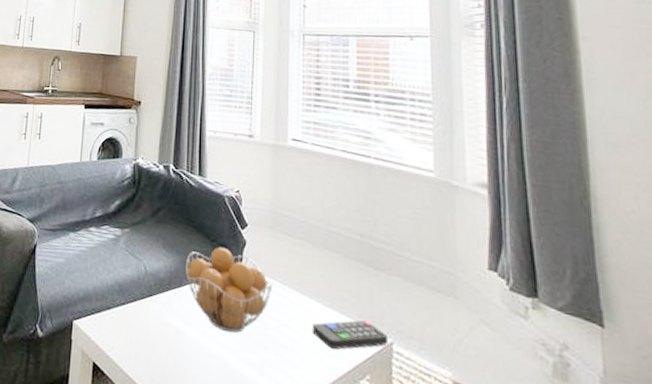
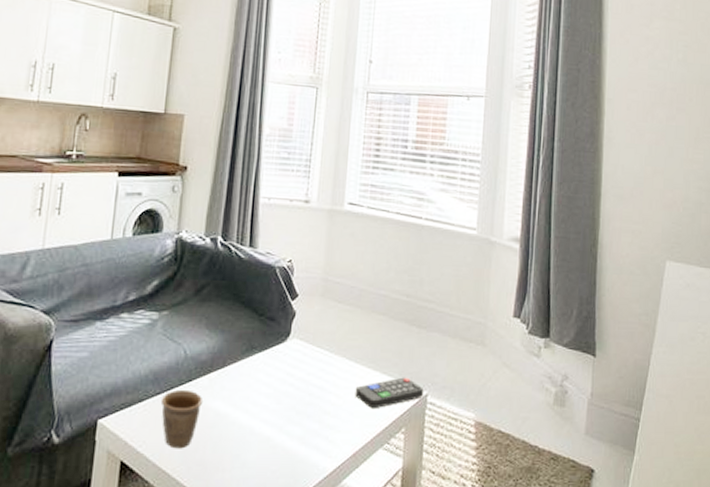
mug: none [125,302,164,360] -> present [160,389,204,449]
fruit basket: present [186,246,273,333] -> none [230,320,320,408]

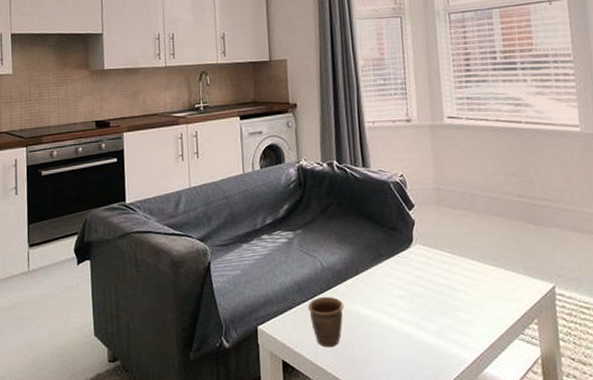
remote control: present [355,377,424,408] -> none [482,272,552,302]

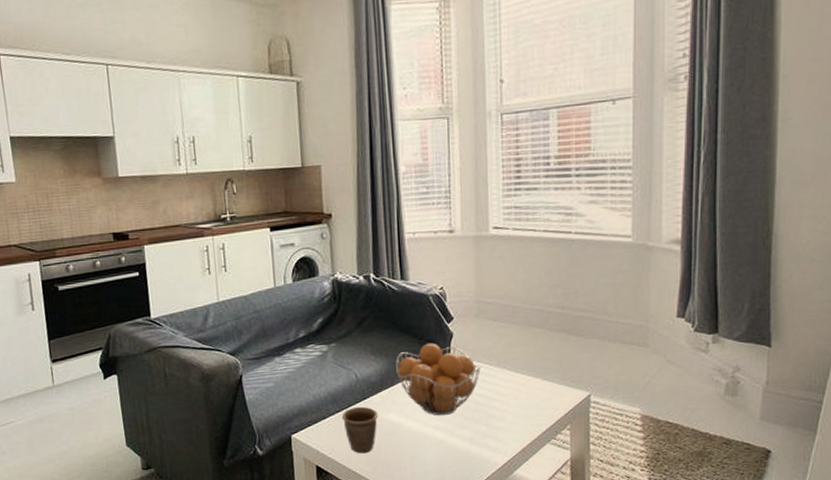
fruit basket: none [360,230,444,308] -> present [396,343,481,416]

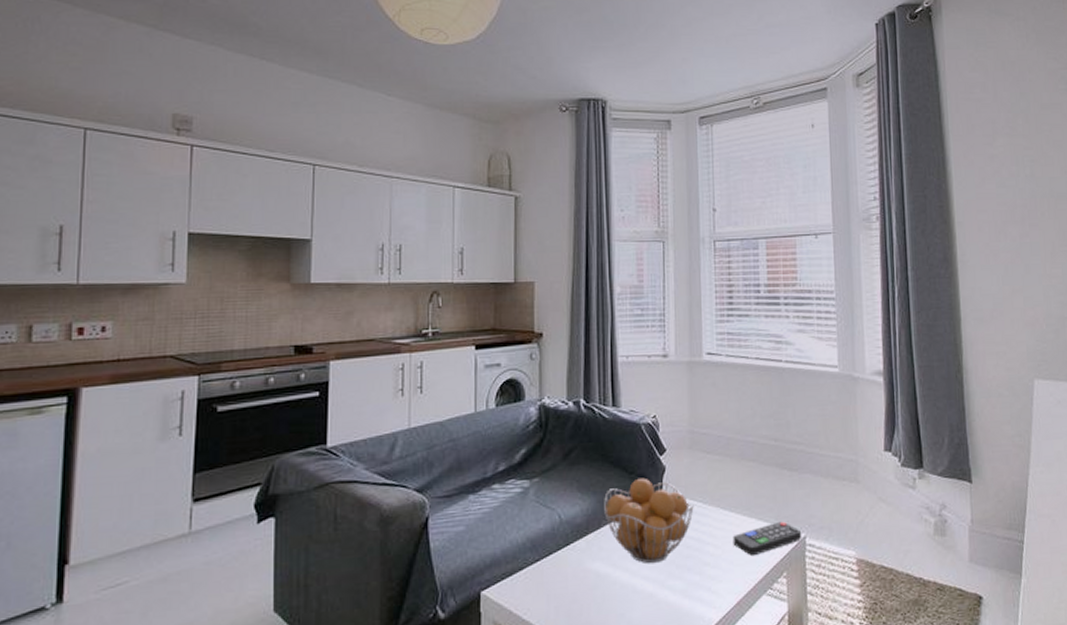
mug: present [341,406,379,454] -> none [540,554,583,614]
remote control: none [518,381,587,410] -> present [733,521,802,555]

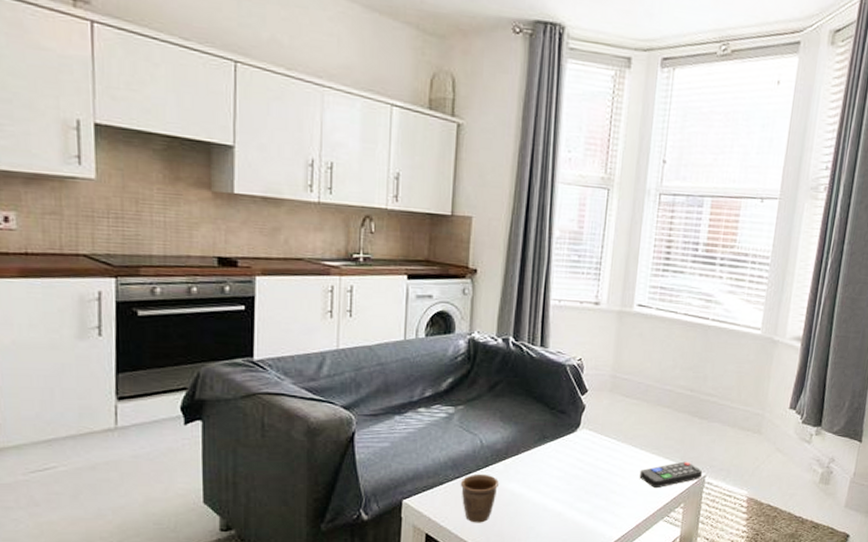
mug: none [540,554,583,614] -> present [460,474,500,523]
fruit basket: present [604,477,694,564] -> none [524,413,608,488]

